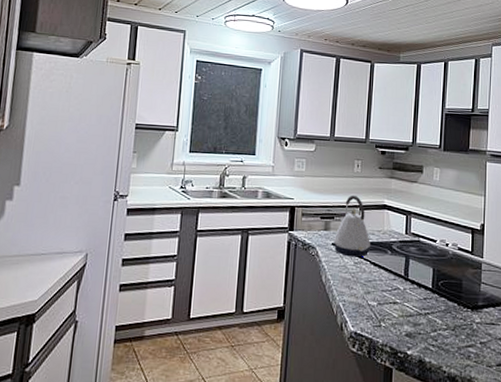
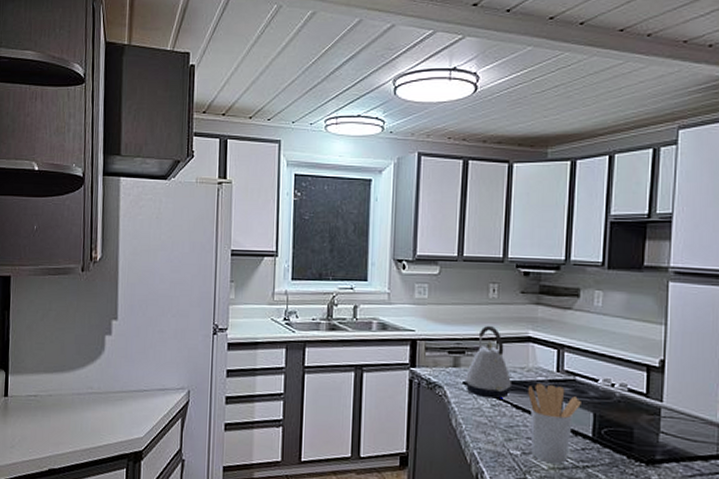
utensil holder: none [383,244,424,312] -> present [528,383,581,464]

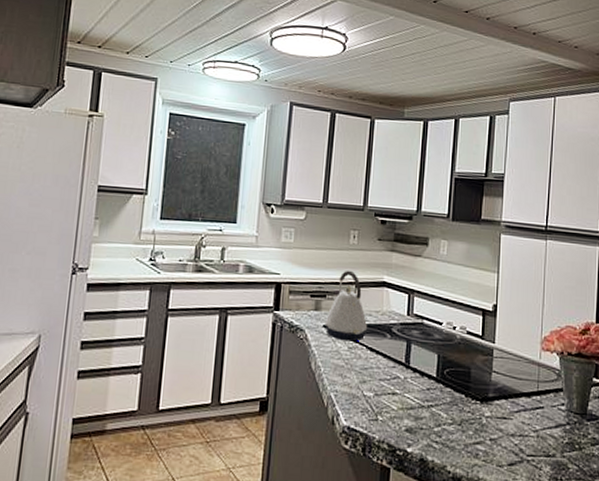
utensil holder: present [528,383,581,464] -> none [382,326,427,405]

